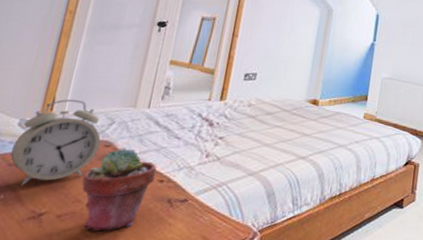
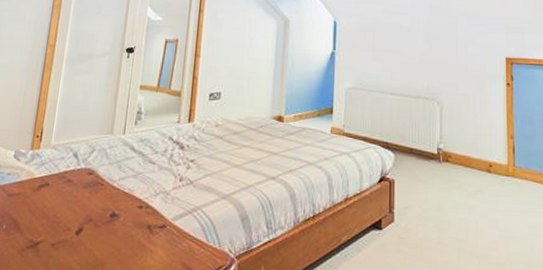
alarm clock: present [11,99,101,185] -> none [9,129,84,215]
potted succulent: present [82,148,157,231] -> none [71,175,136,259]

